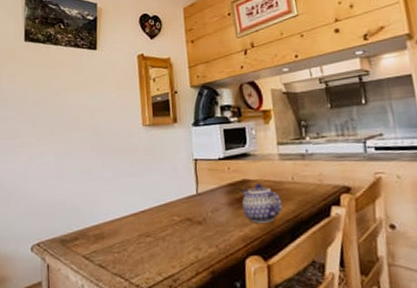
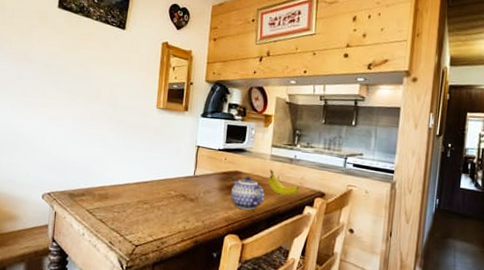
fruit: none [281,170,319,199] -> present [268,169,298,196]

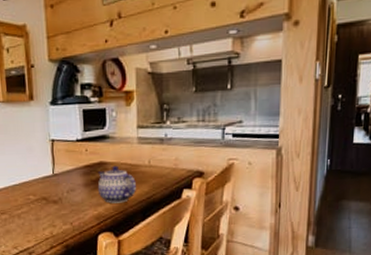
fruit: present [268,169,298,196] -> none [138,154,173,181]

